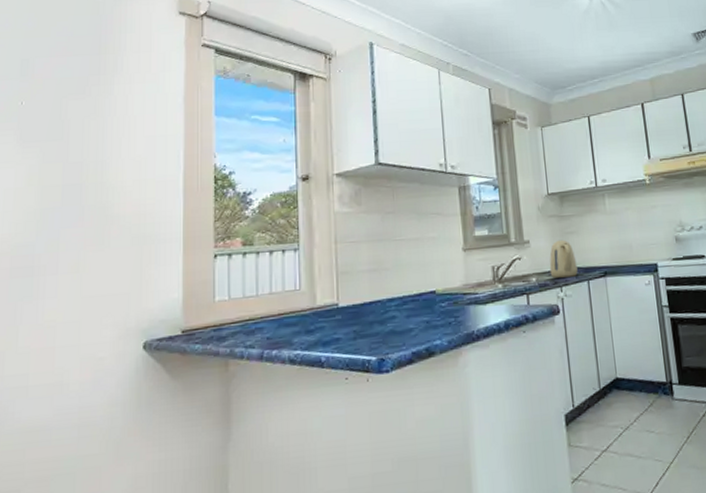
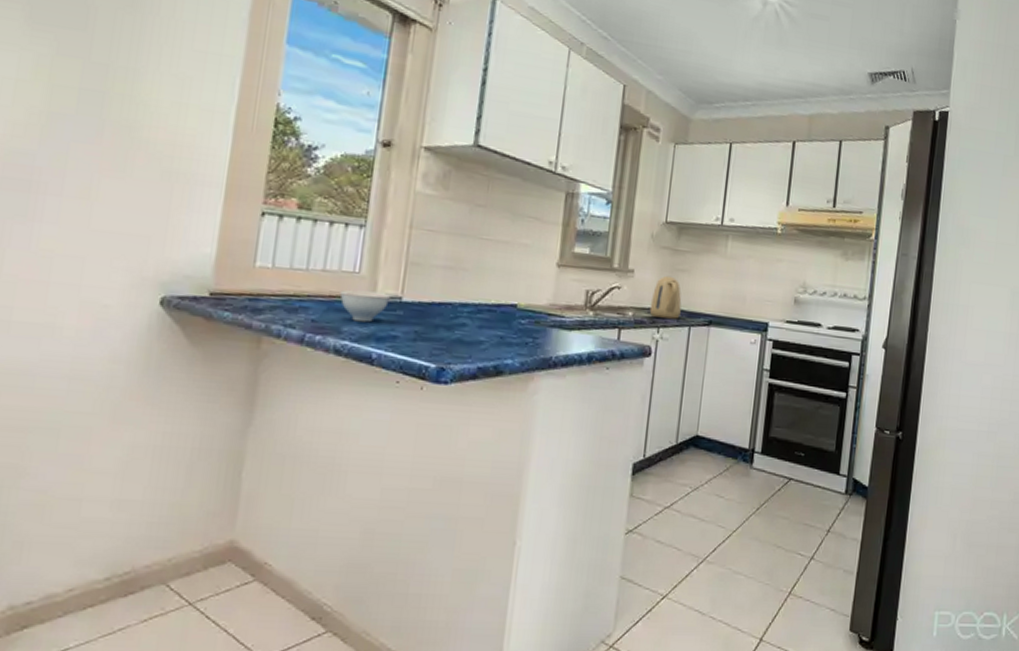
bowl: none [286,303,329,332] -> present [339,290,392,323]

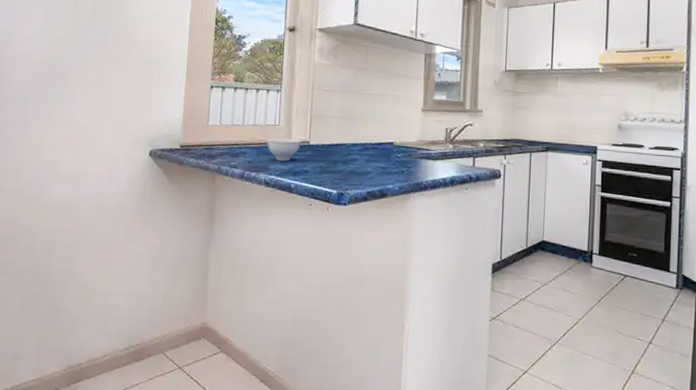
kettle: present [649,275,682,320] -> none [497,113,523,148]

